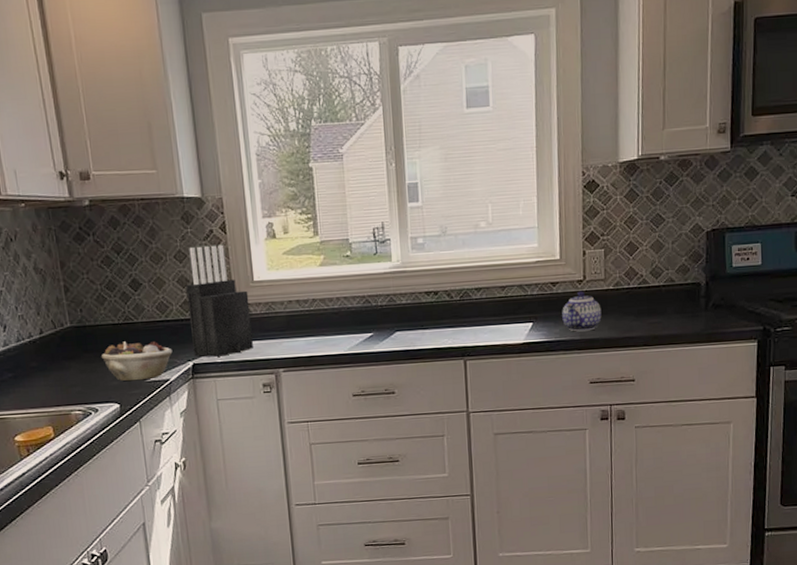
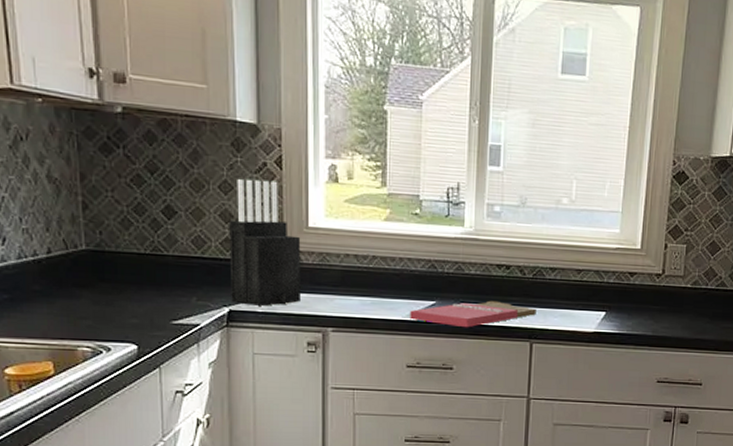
succulent planter: present [102,341,173,381] -> none [121,275,206,322]
cutting board: none [351,325,467,354] -> present [410,300,536,328]
teapot: present [562,291,602,332] -> none [636,285,677,328]

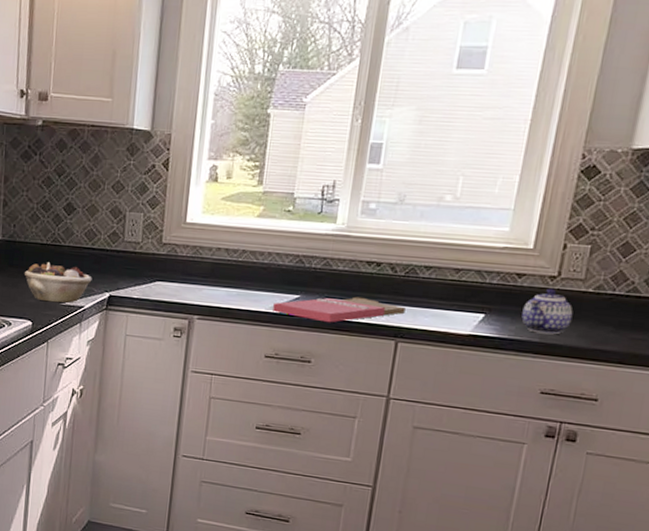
succulent planter: none [121,275,206,322] -> present [25,262,92,303]
knife block: present [229,178,301,306] -> none [112,179,178,293]
teapot: none [636,285,677,328] -> present [521,288,573,335]

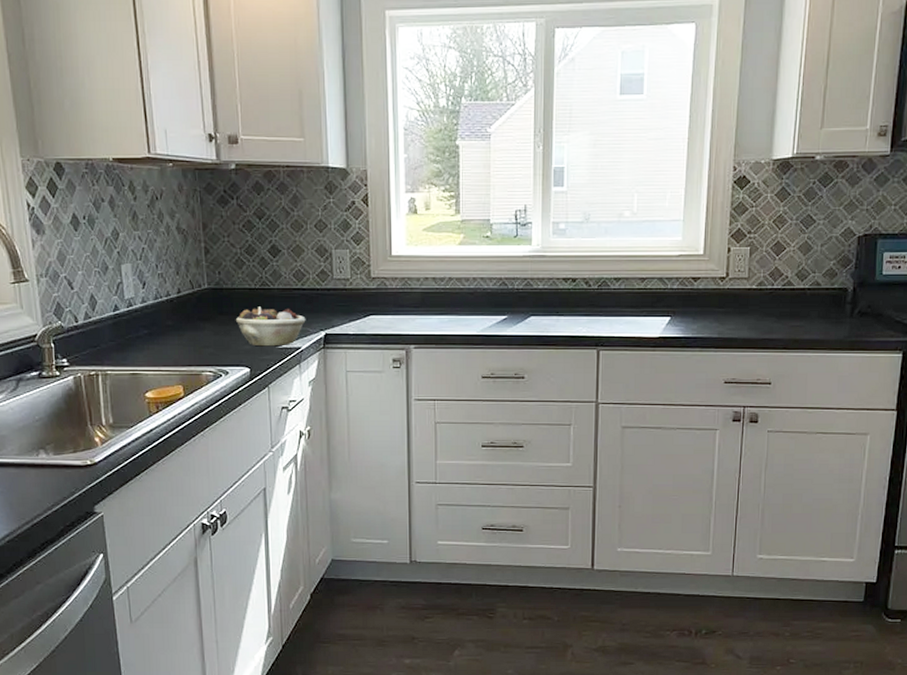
cutting board: present [273,296,406,323] -> none [484,312,602,339]
teapot: present [521,288,573,335] -> none [701,288,742,330]

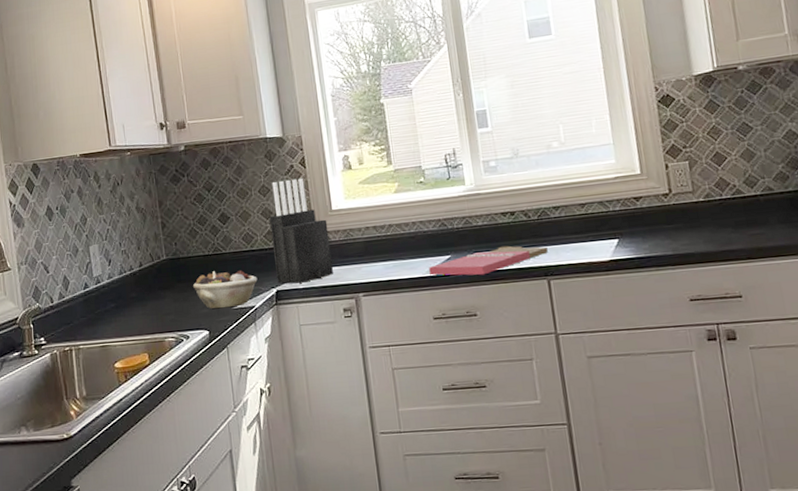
knife block: none [324,217,386,328] -> present [269,178,333,284]
cutting board: none [484,312,602,339] -> present [429,245,548,276]

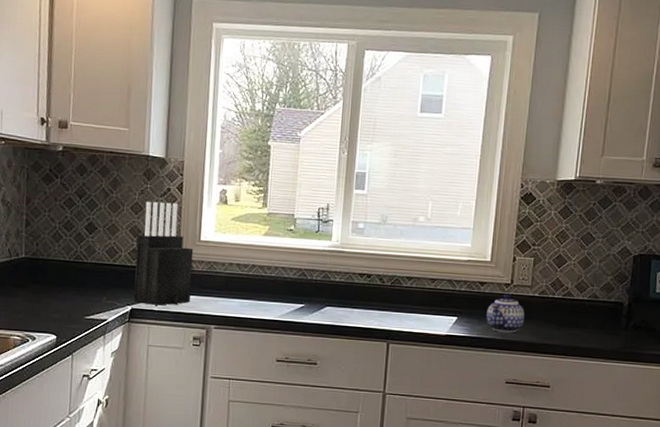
succulent planter: present [193,270,258,309] -> none [48,278,115,317]
cutting board: present [429,245,548,276] -> none [281,304,393,329]
teapot: none [649,204,695,247] -> present [486,294,525,333]

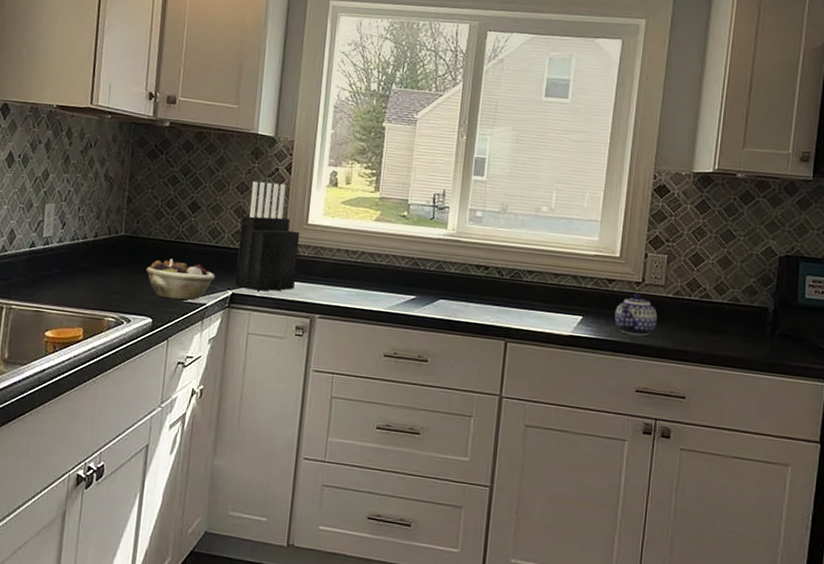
succulent planter: none [48,278,115,317] -> present [146,259,215,300]

